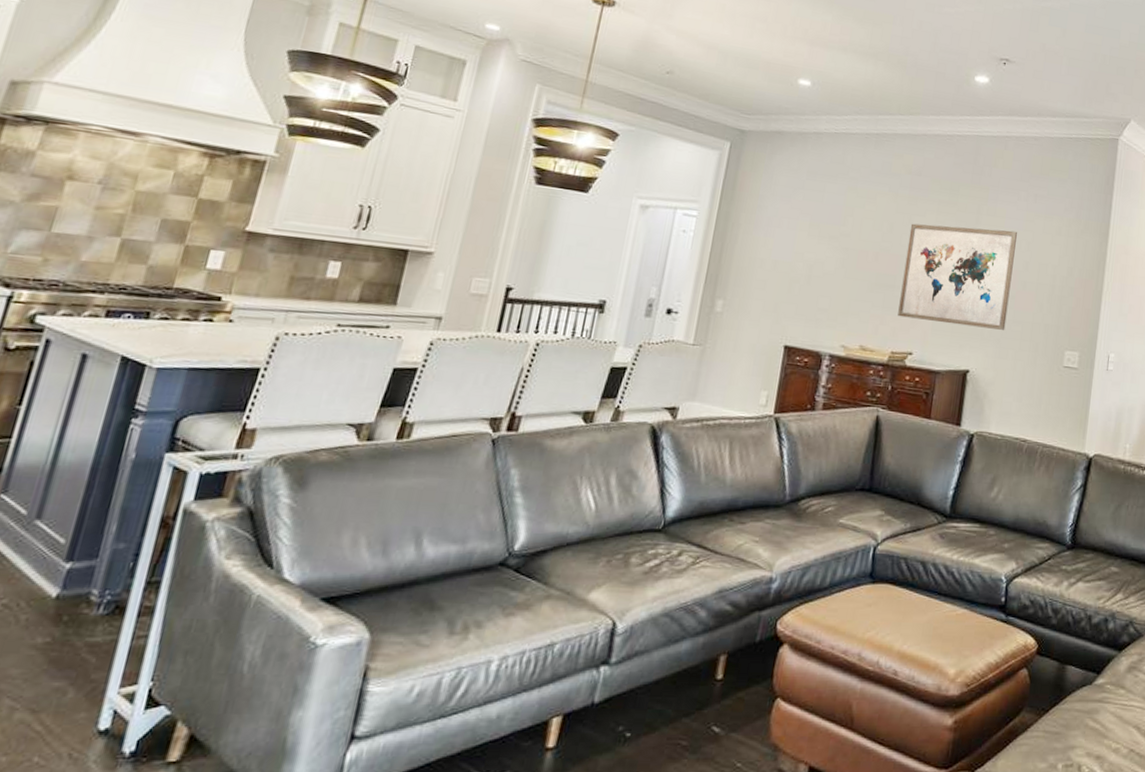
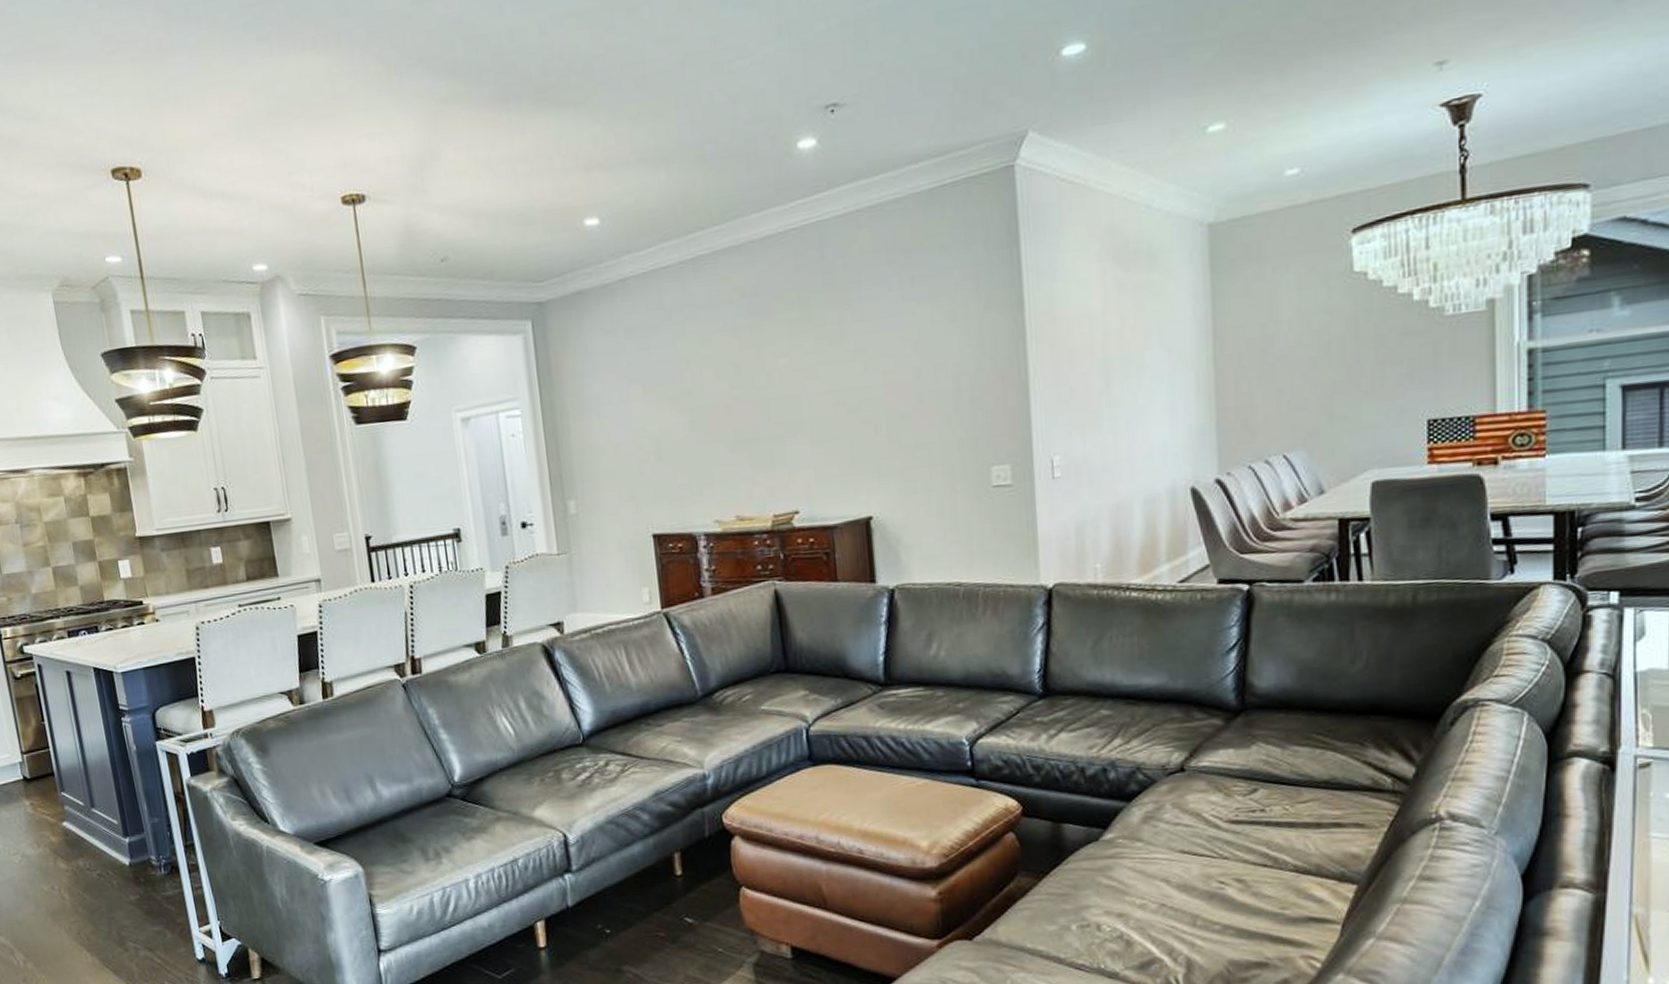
wall art: present [897,223,1017,330] -> none [760,332,907,473]

